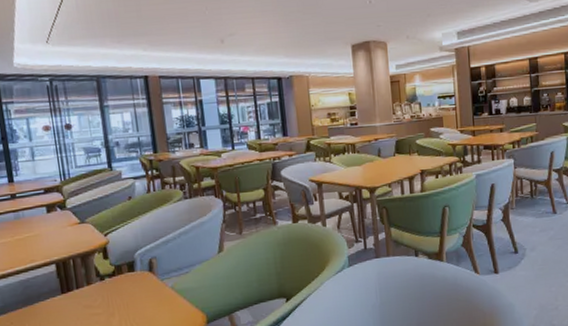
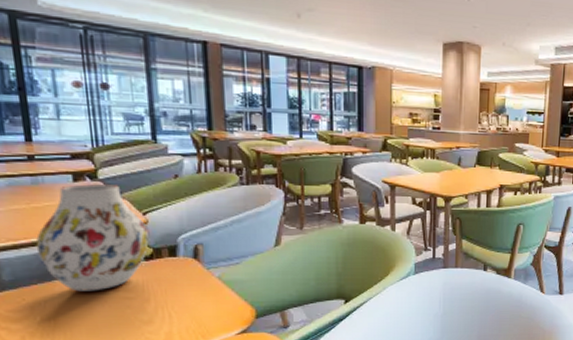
vase: none [19,212,111,312] -> present [35,184,149,292]

